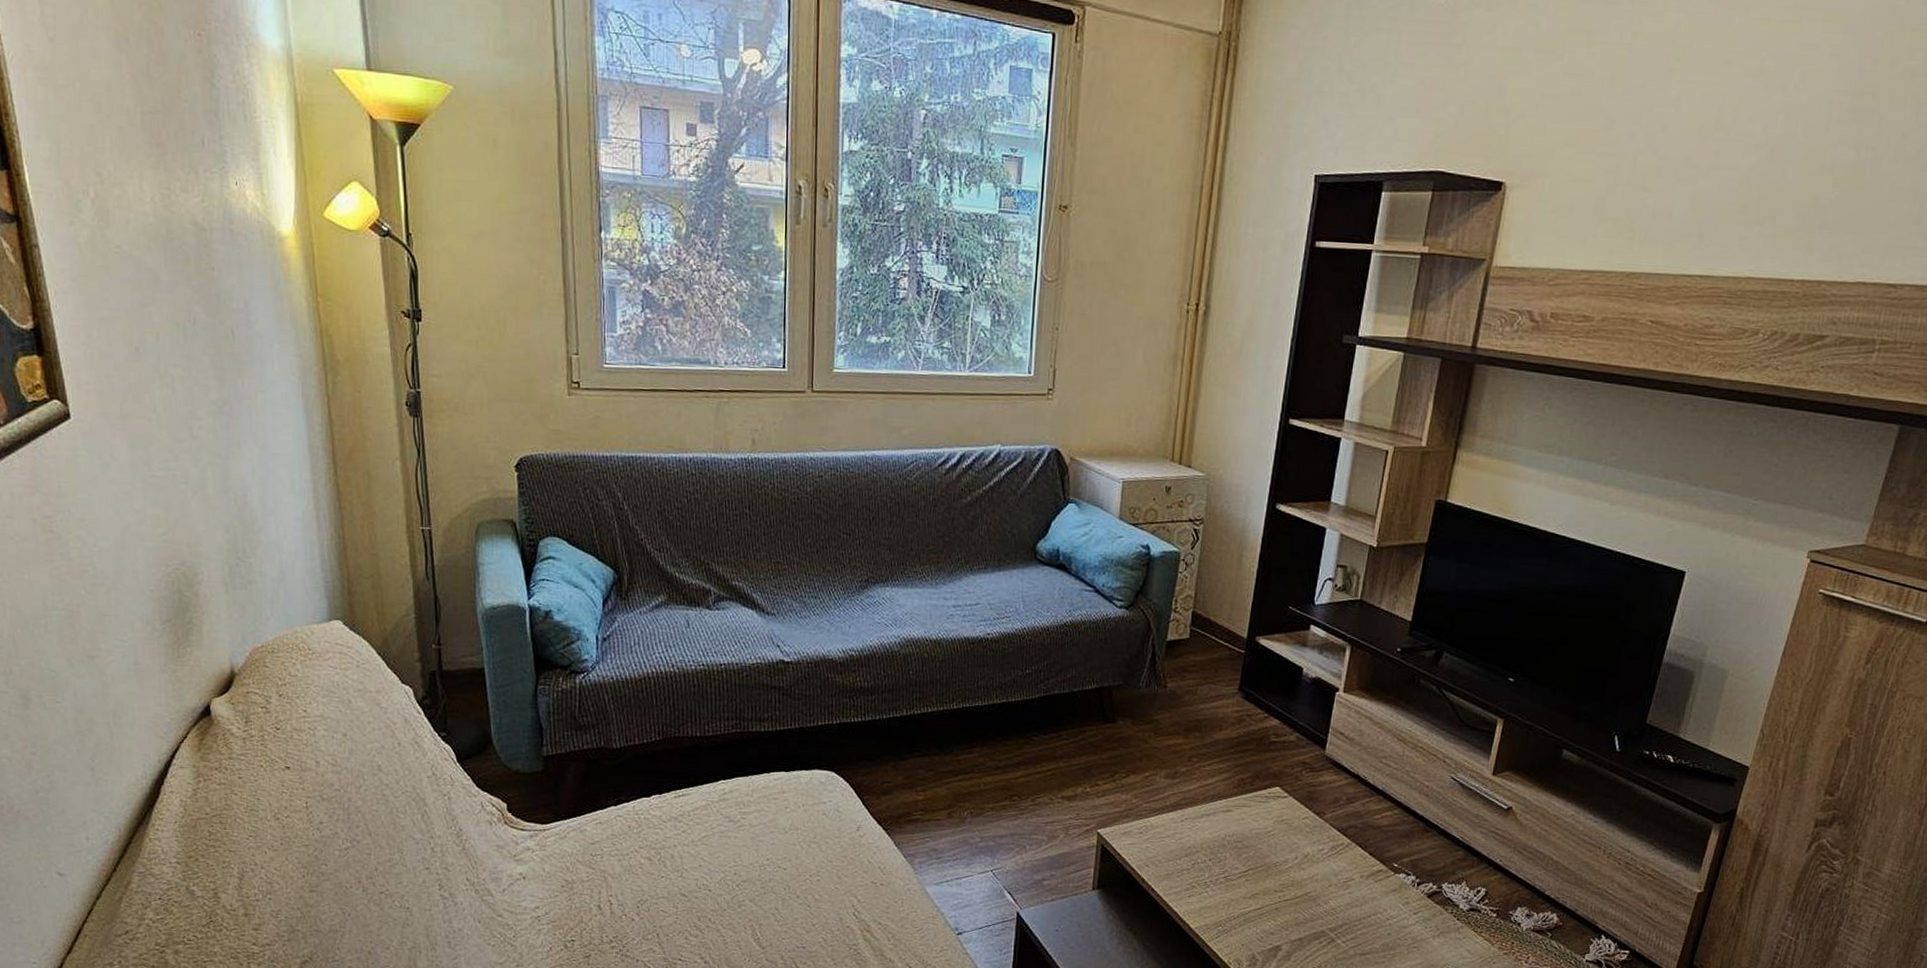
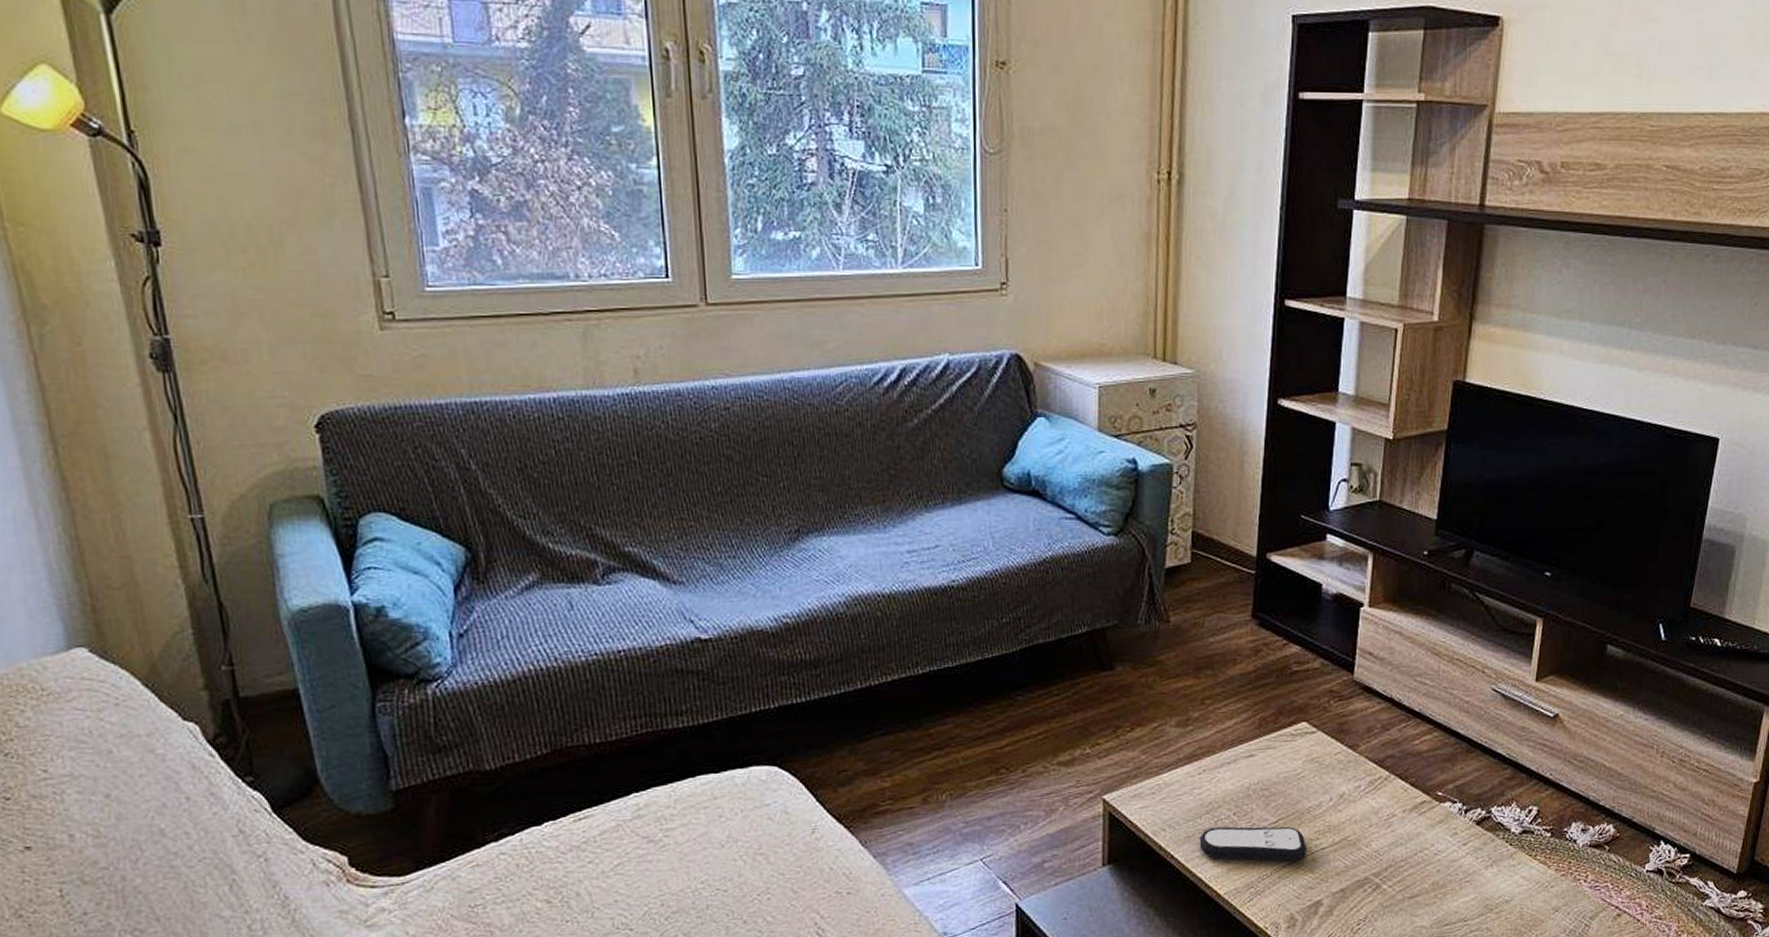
remote control: none [1177,869,1271,908] -> present [1199,826,1306,862]

